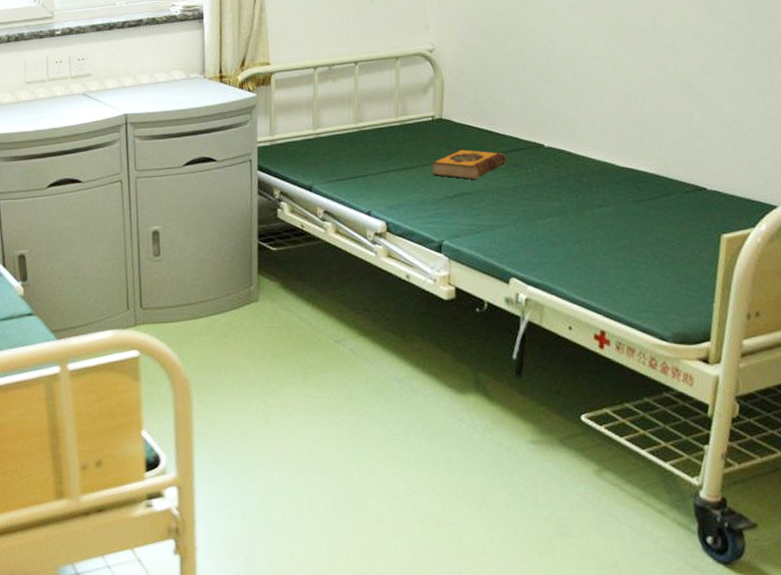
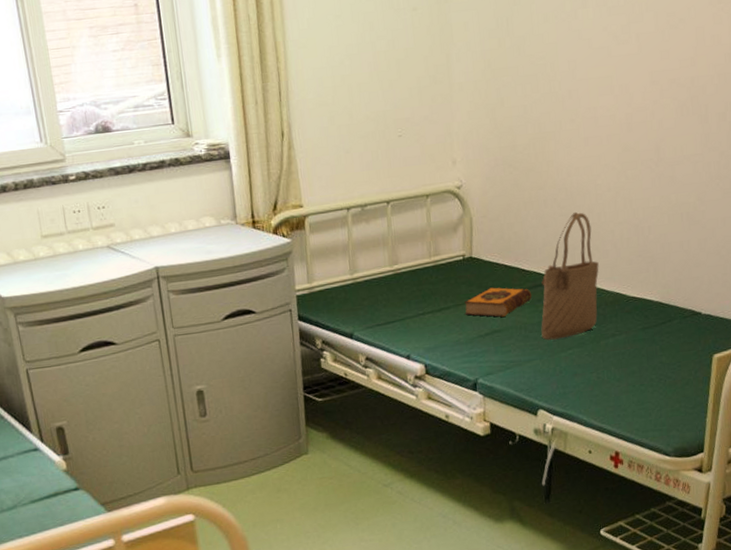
tote bag: none [516,78,584,207] -> present [541,211,599,341]

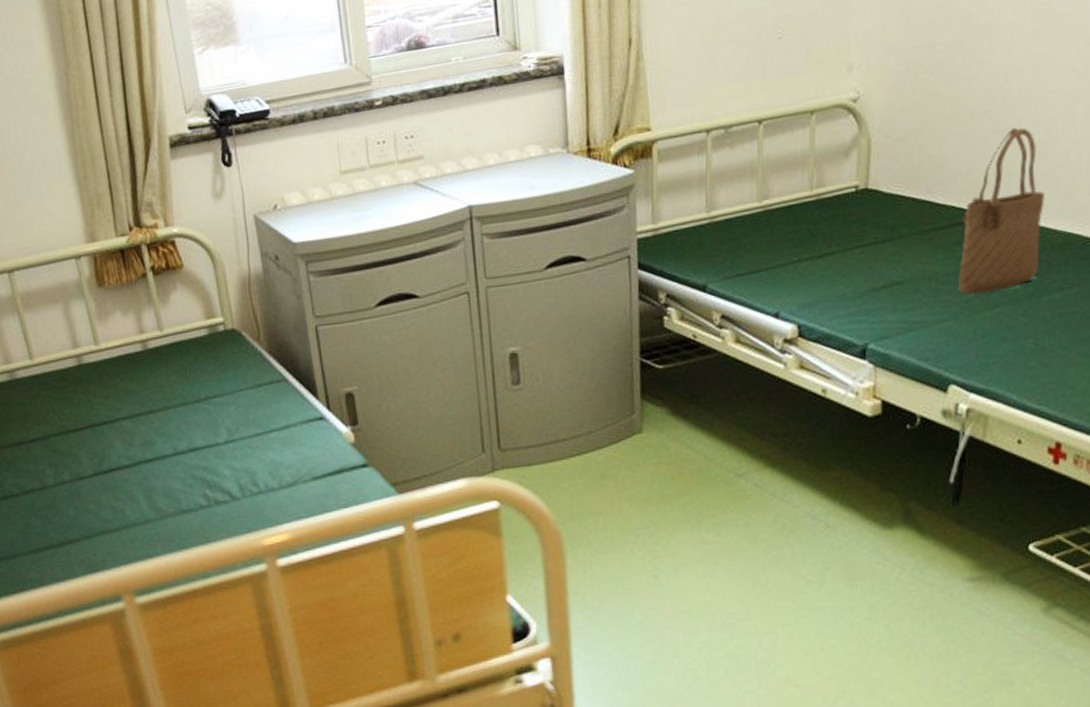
hardback book: present [465,287,532,317] -> none [854,226,947,265]

